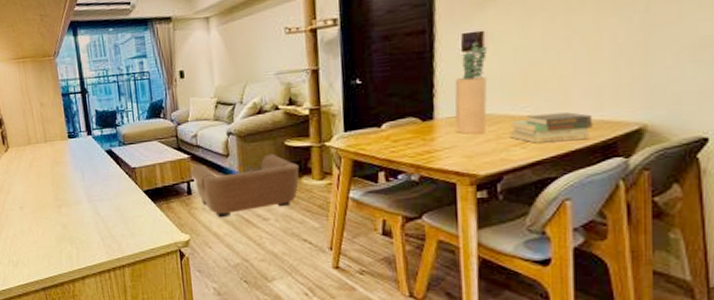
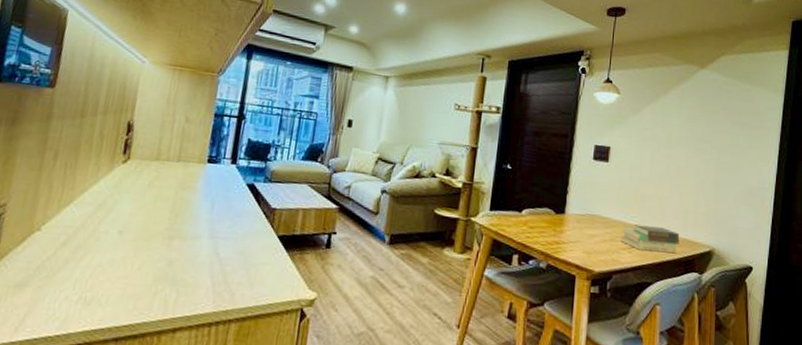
dog bed: present [190,154,299,218] -> none [334,217,444,279]
vase: present [455,38,488,135] -> none [580,151,611,235]

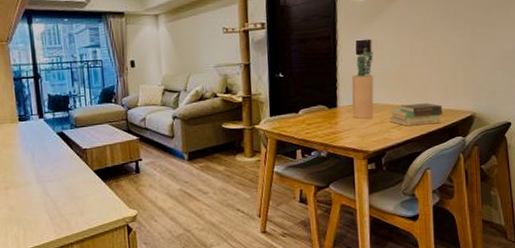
vase: none [580,151,611,235] -> present [351,45,374,120]

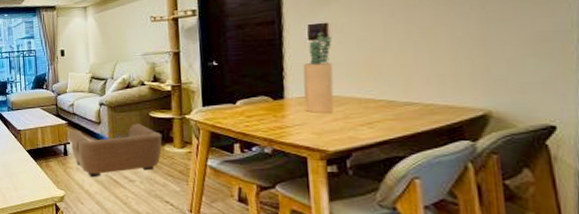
dog bed: none [139,135,234,193] -> present [67,123,162,178]
books: present [389,103,443,126] -> none [356,97,438,124]

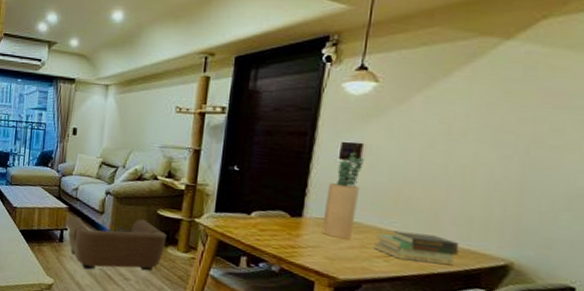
books: none [356,97,438,124] -> present [373,231,460,266]

